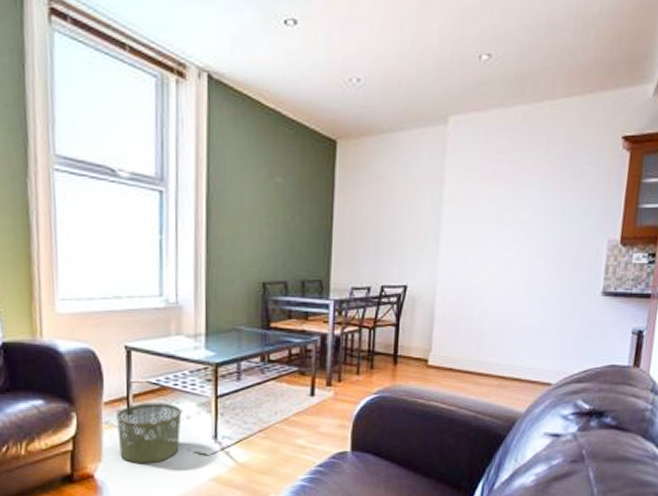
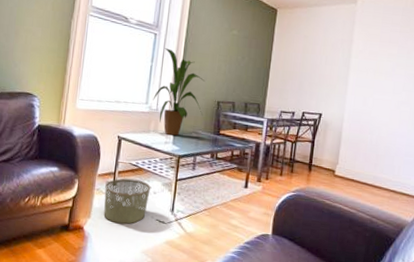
house plant: none [169,211,243,336] -> present [153,48,206,136]

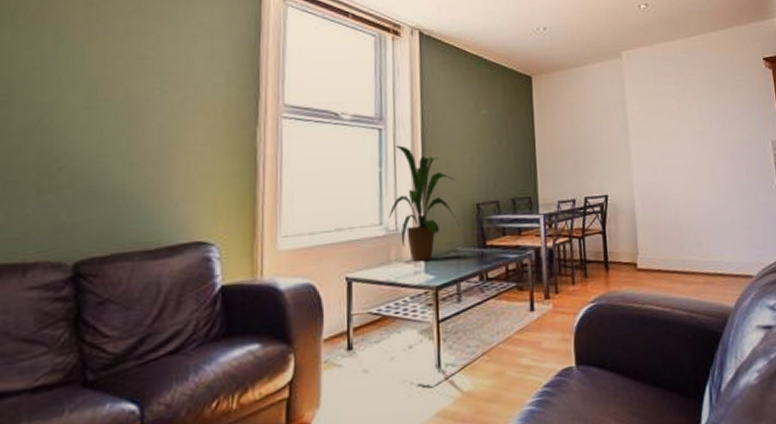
basket: present [104,178,152,225] -> none [336,333,405,406]

